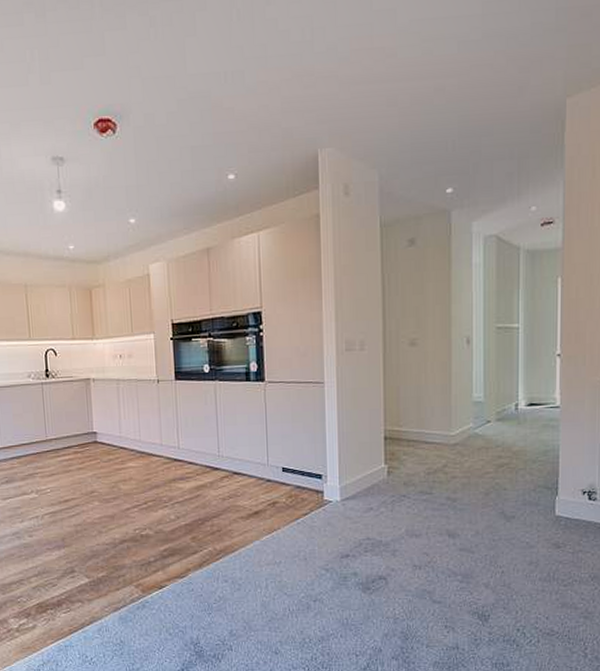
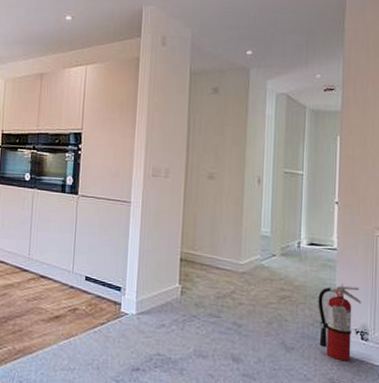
fire extinguisher: none [540,442,588,524] -> present [318,282,361,362]

